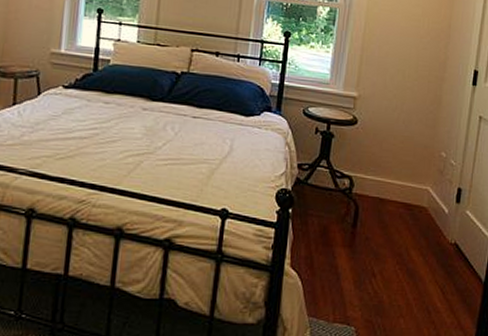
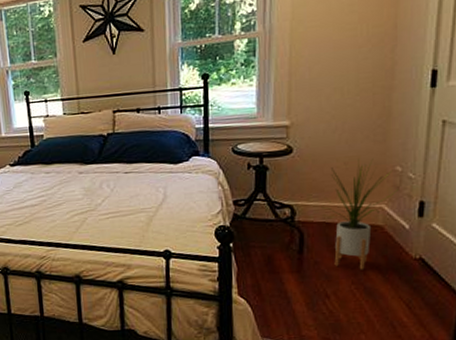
house plant: none [377,139,442,251] -> present [322,158,398,270]

